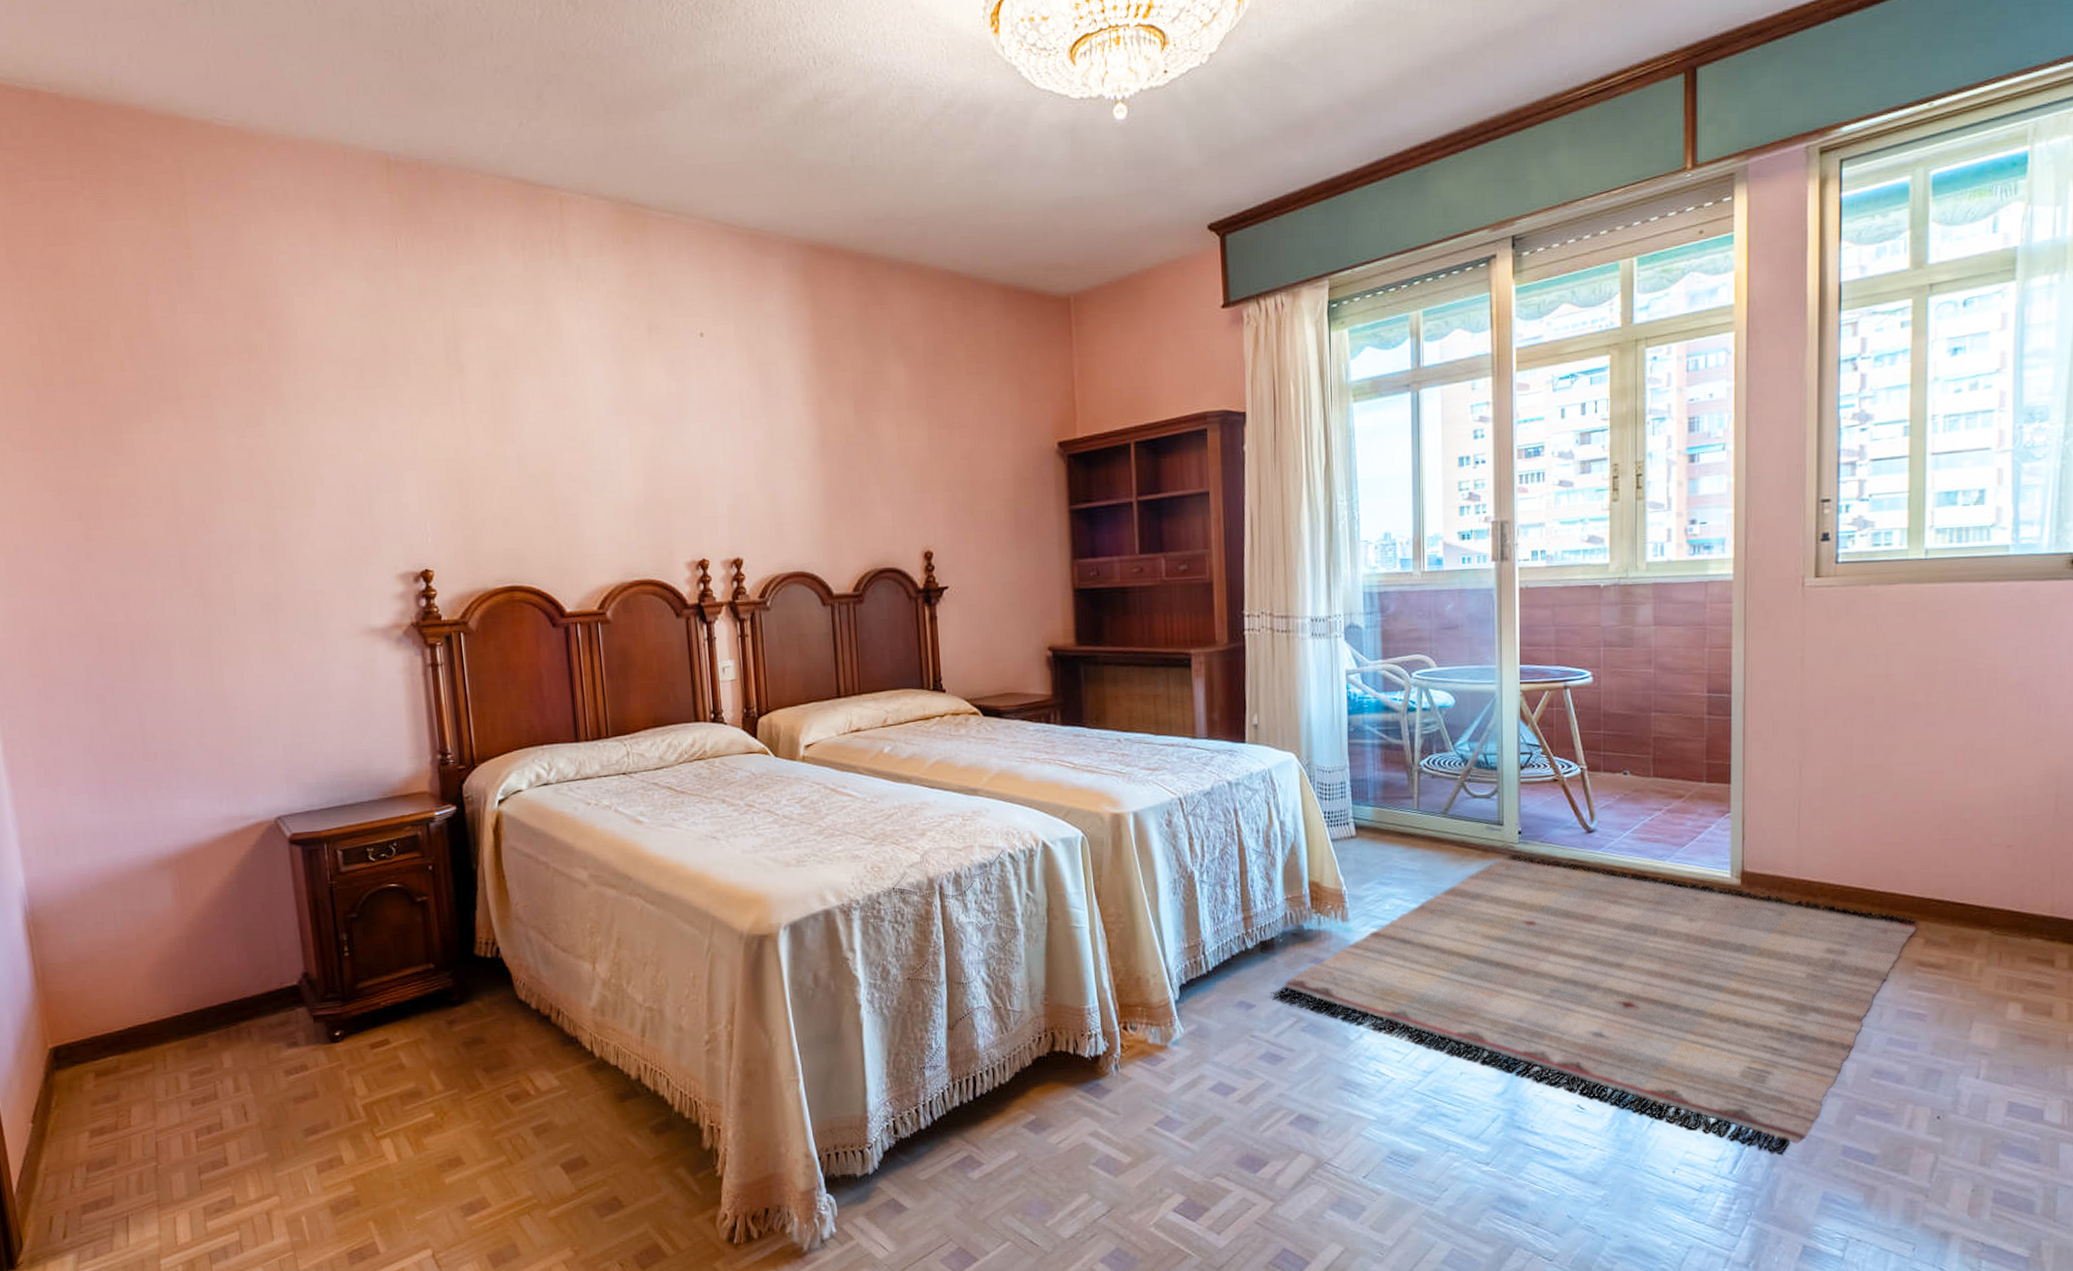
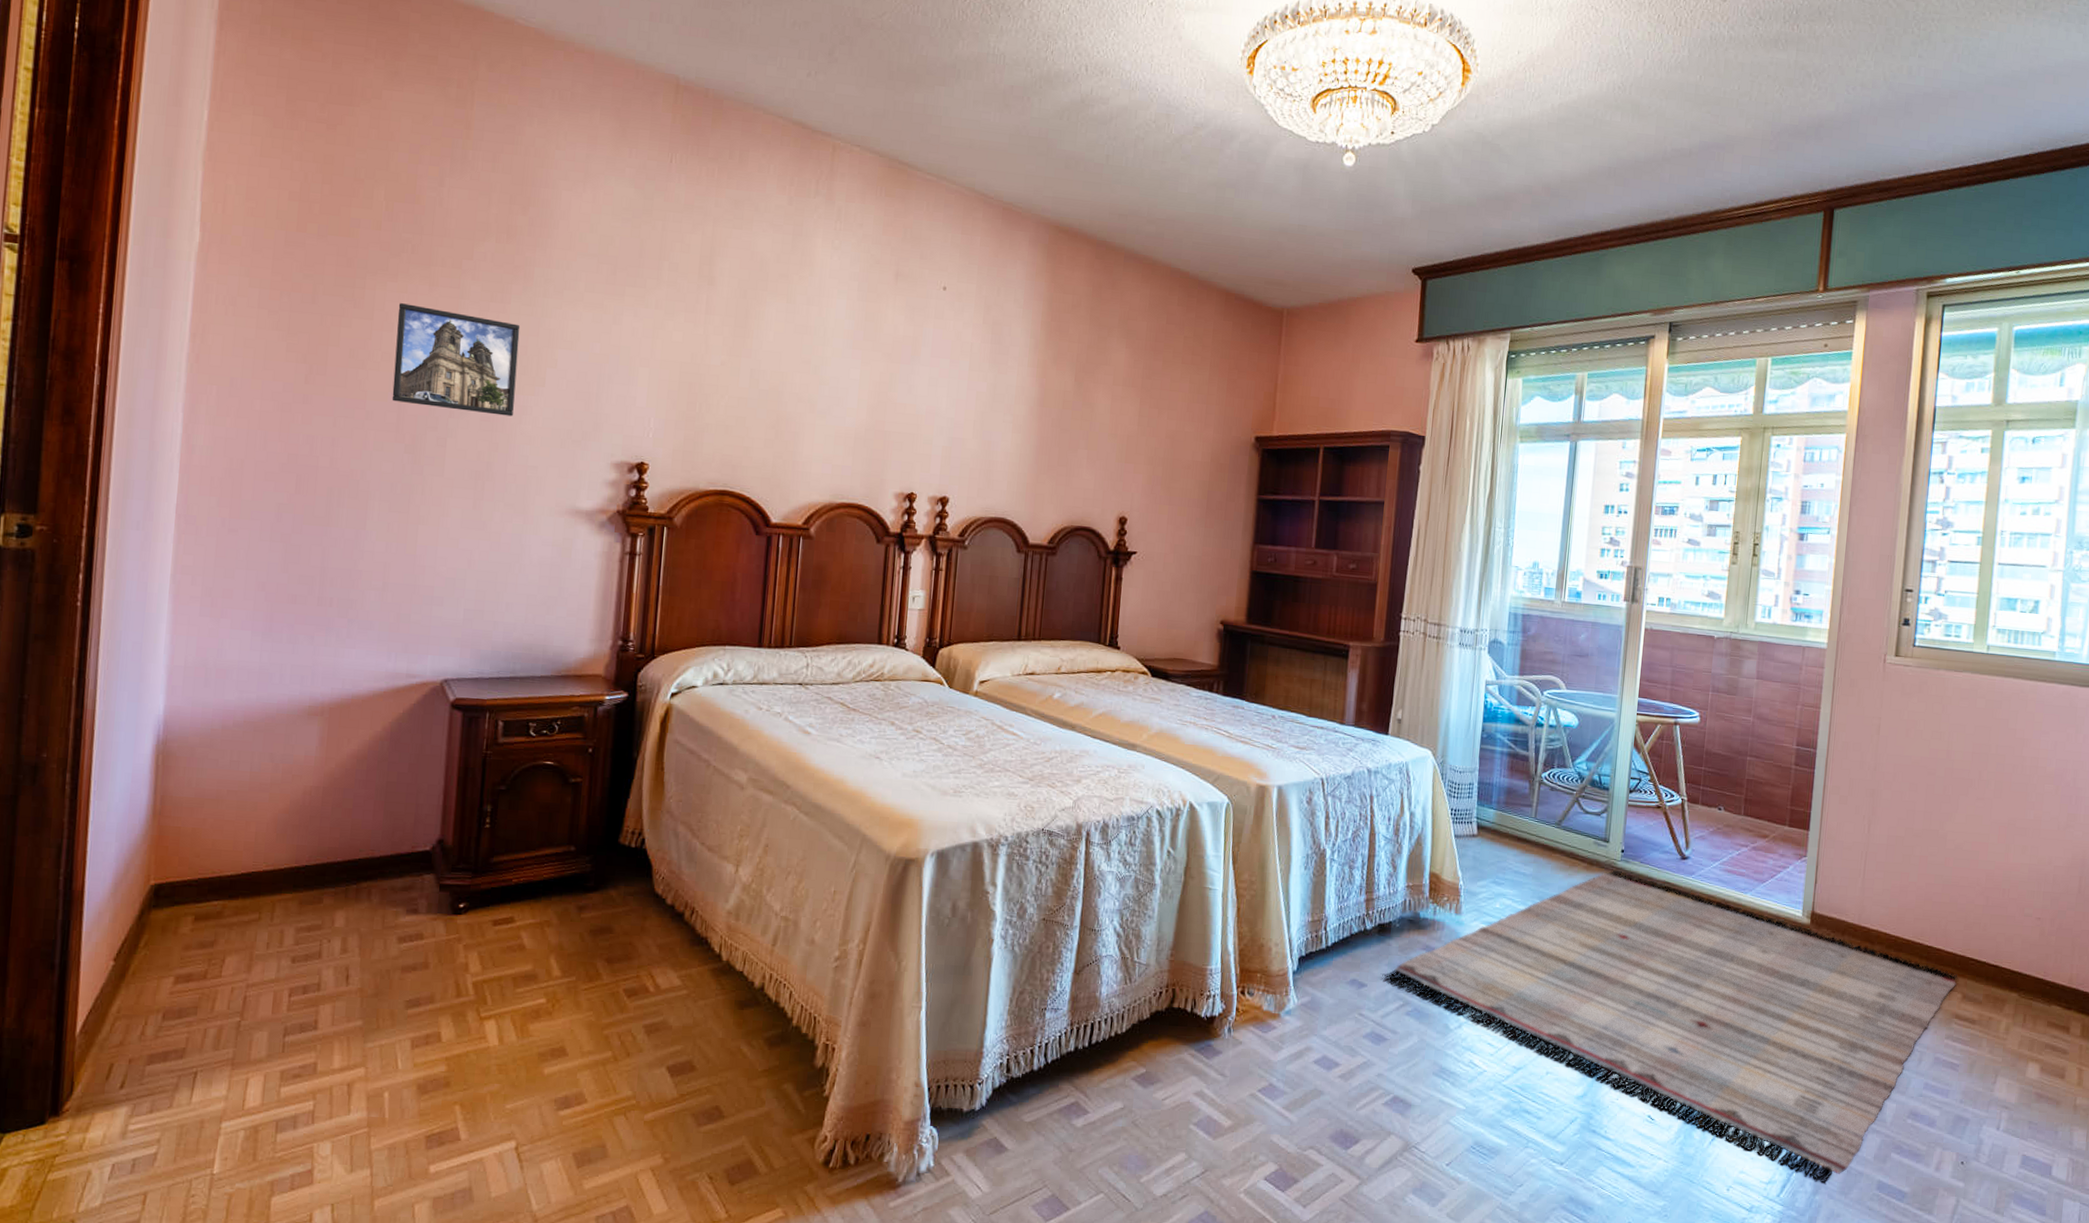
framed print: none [158,443,291,546] -> present [391,303,521,417]

